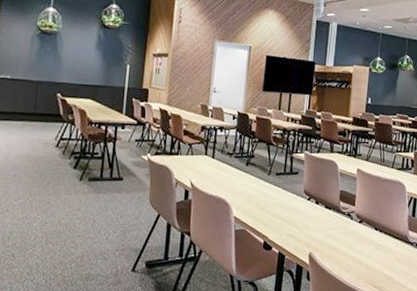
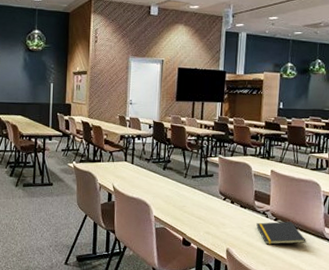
notepad: none [341,223,390,249] -> present [256,221,306,245]

